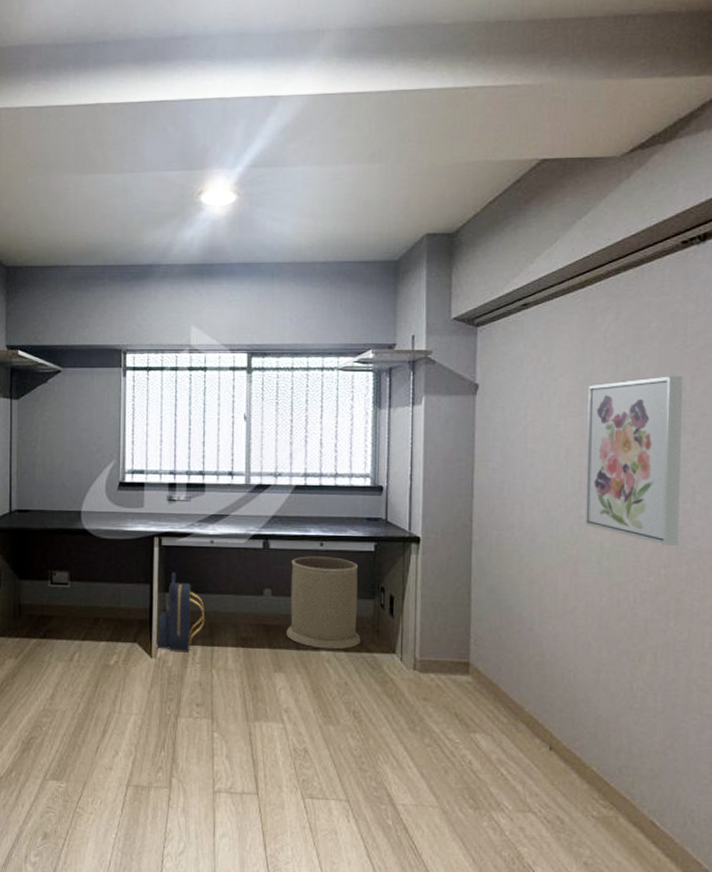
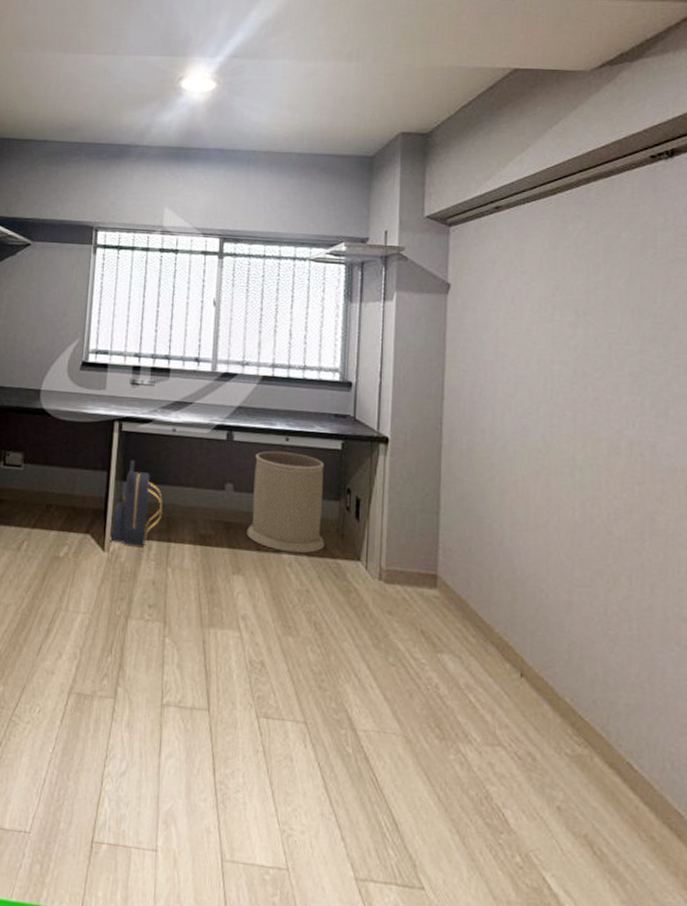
wall art: present [586,376,684,546] -> none [558,287,654,462]

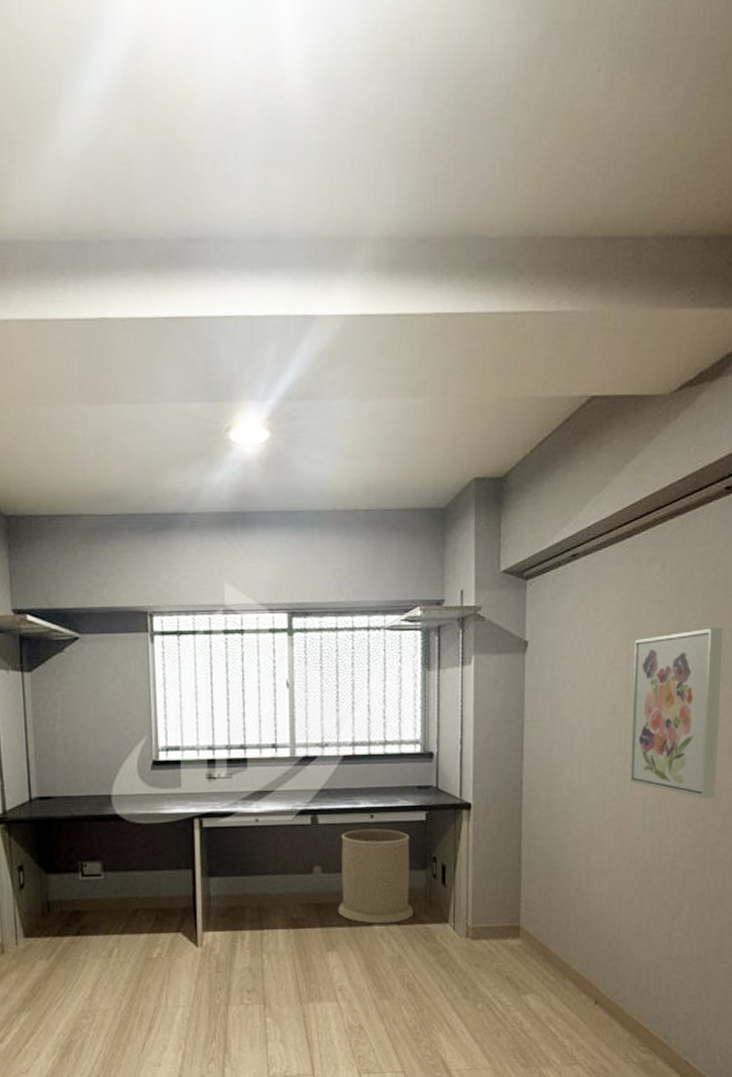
backpack: present [110,459,163,547] -> none [202,854,252,938]
wall art: none [558,287,654,462] -> present [630,628,724,798]

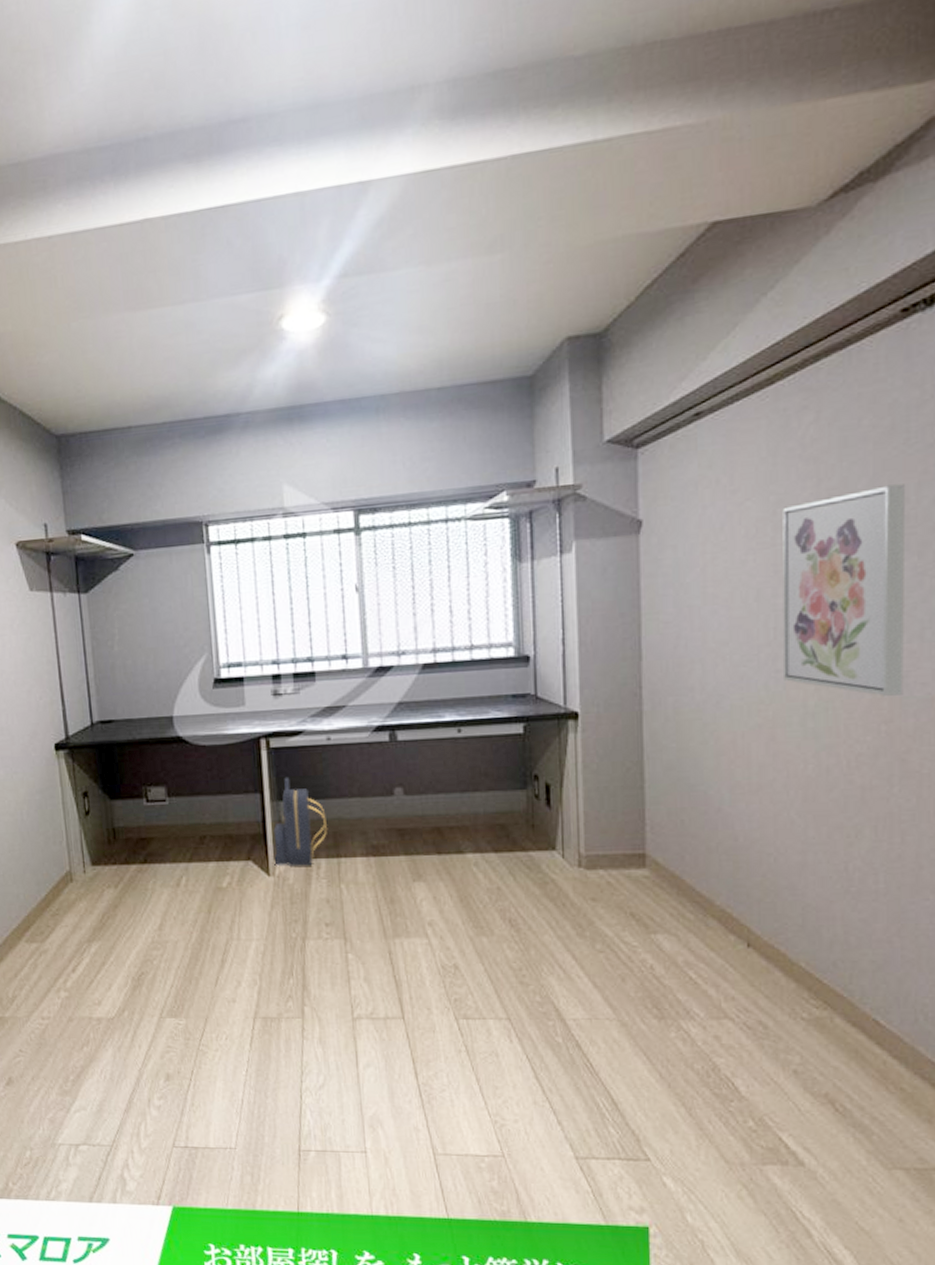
backpack: none [202,854,252,938] -> present [272,776,327,866]
trash can: present [338,829,414,924] -> none [424,744,514,851]

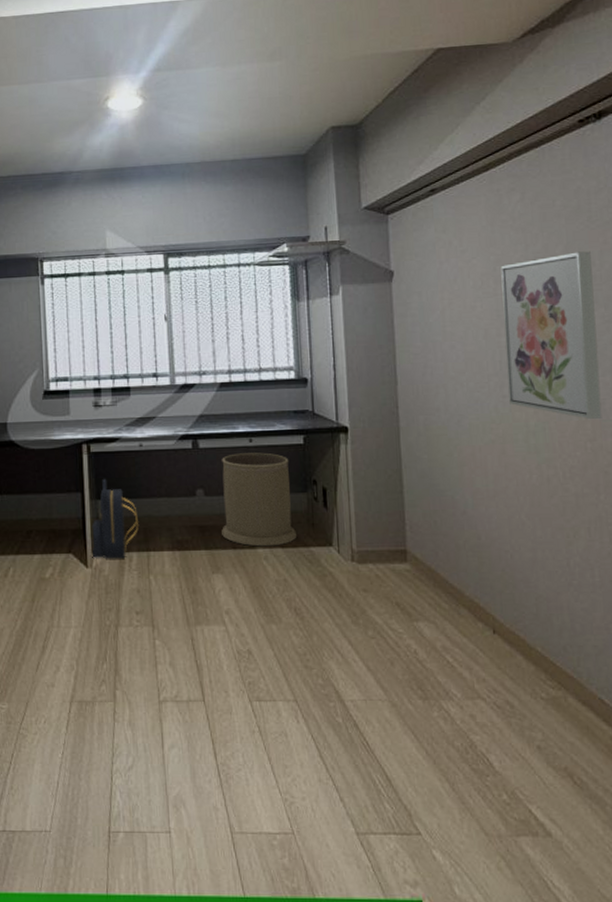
trash can: none [424,744,514,851] -> present [222,452,297,547]

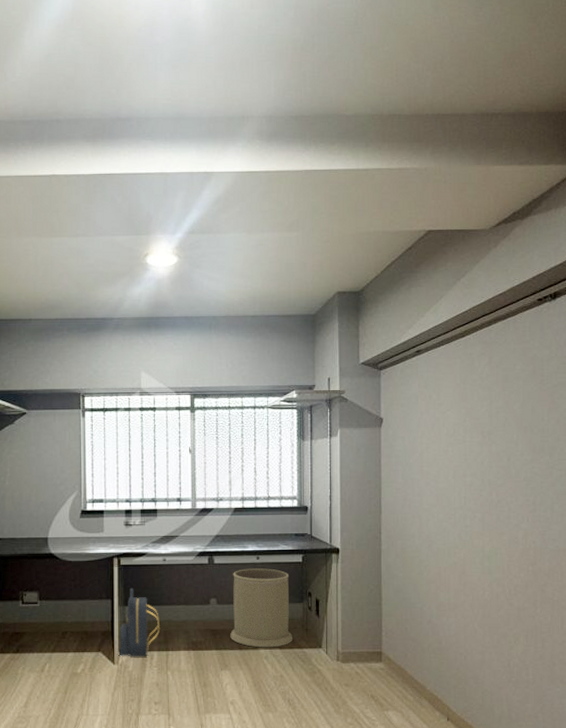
wall art: present [501,251,602,419] -> none [469,409,542,547]

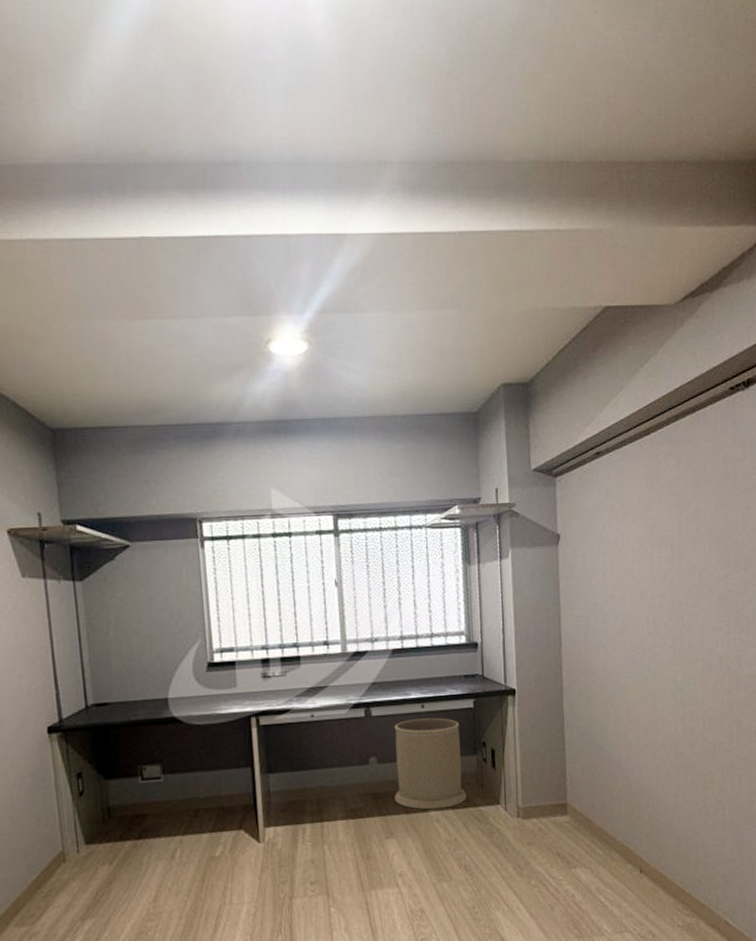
backpack: present [118,587,160,657] -> none [262,751,312,833]

